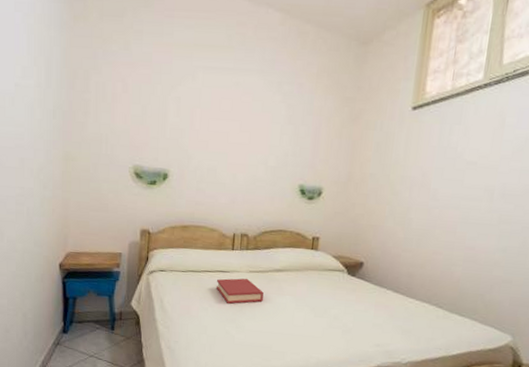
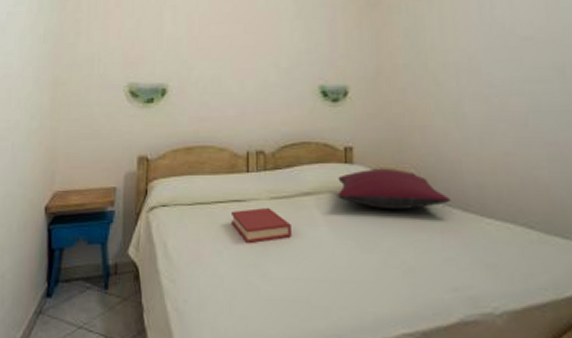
pillow: none [302,256,387,288] -> present [337,170,451,209]

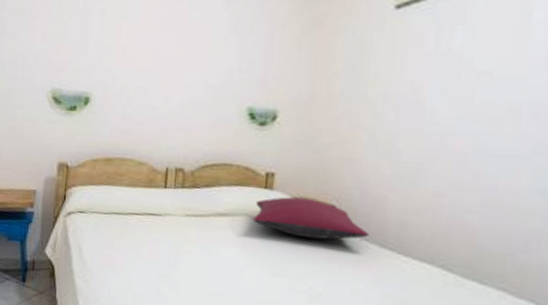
hardback book: present [232,207,291,243] -> none [146,223,204,256]

